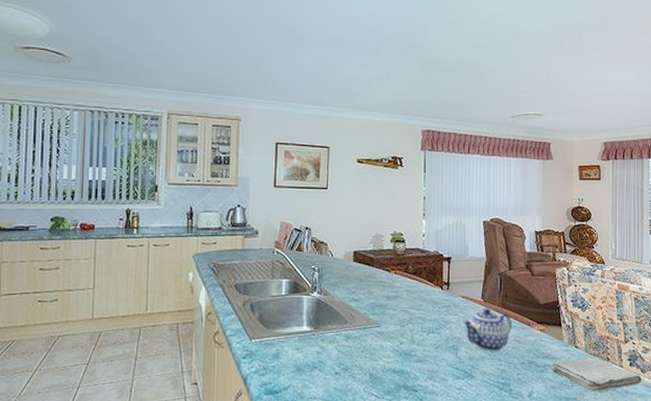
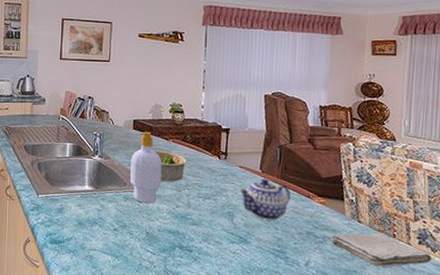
soap bottle: none [351,263,384,342] -> present [130,131,162,204]
bowl: none [375,284,409,316] -> present [153,151,187,181]

